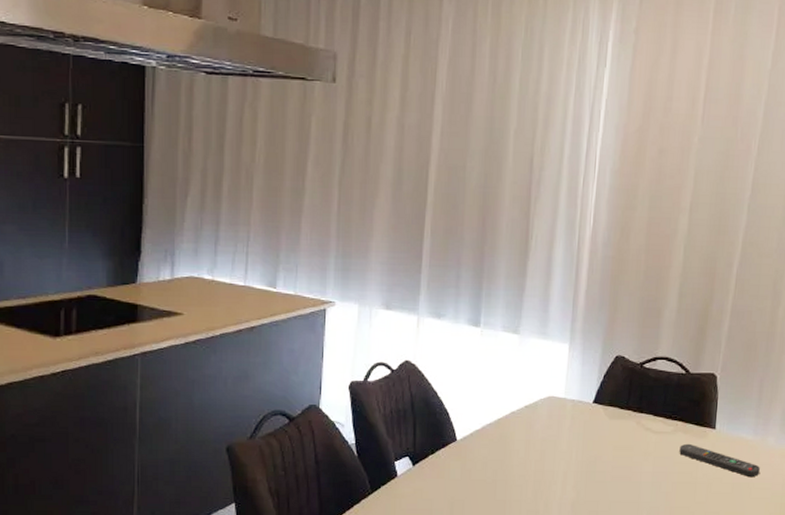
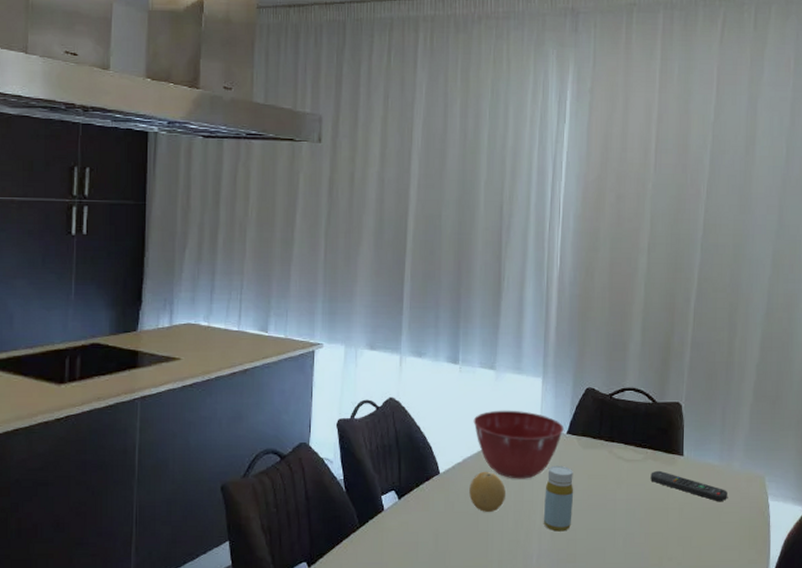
fruit: none [487,440,526,481] -> present [469,472,505,512]
mixing bowl: none [494,376,591,449] -> present [473,410,564,479]
bottle: none [564,435,598,503] -> present [543,465,574,532]

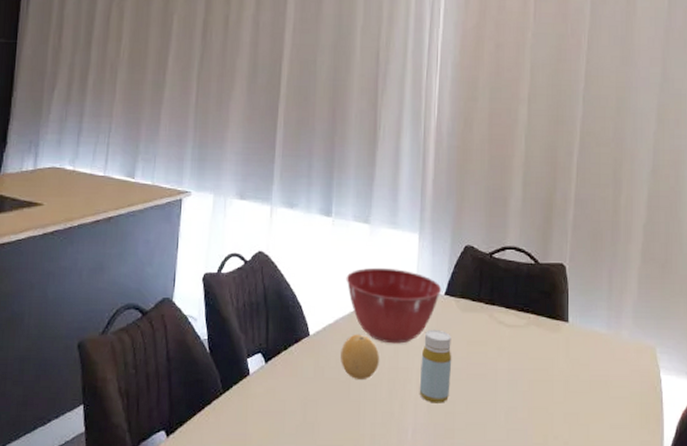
remote control: present [650,470,727,502] -> none [534,337,616,375]

